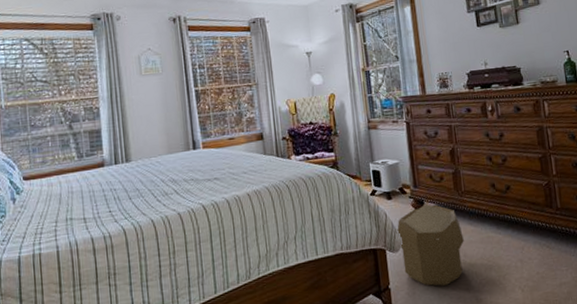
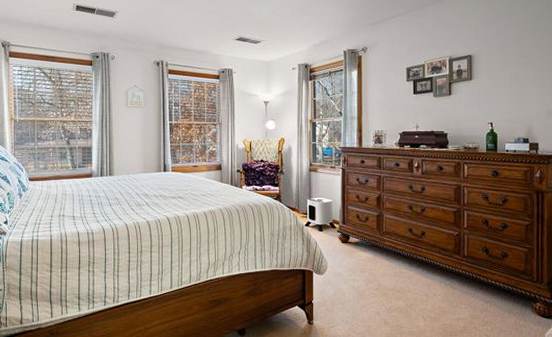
pouf: present [396,204,464,286] -> none [323,239,380,307]

